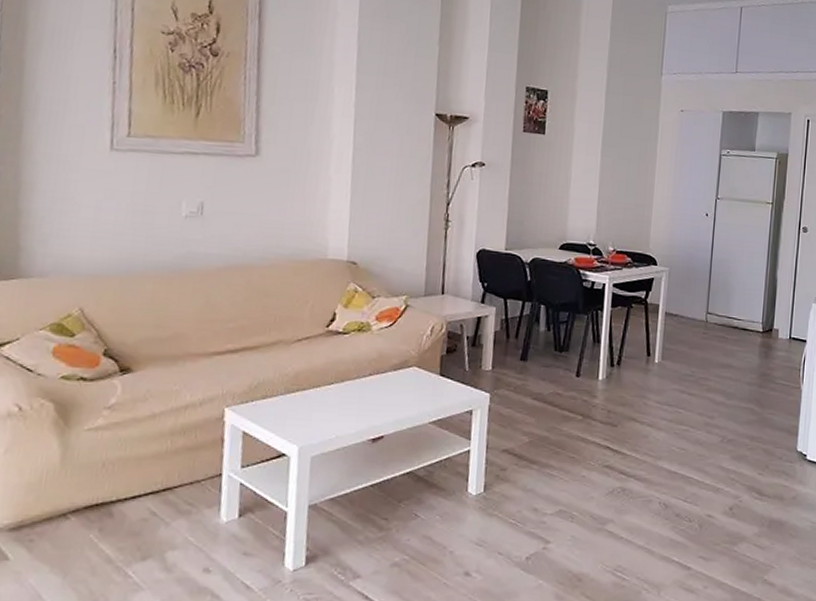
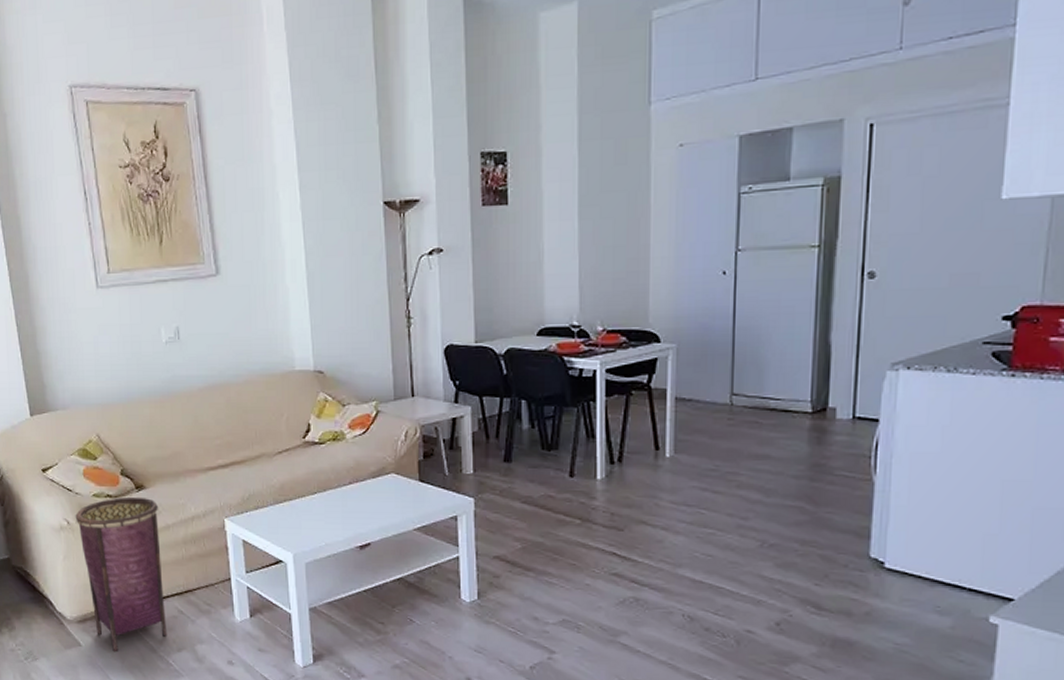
woven basket: none [31,380,146,564] -> present [75,496,168,651]

